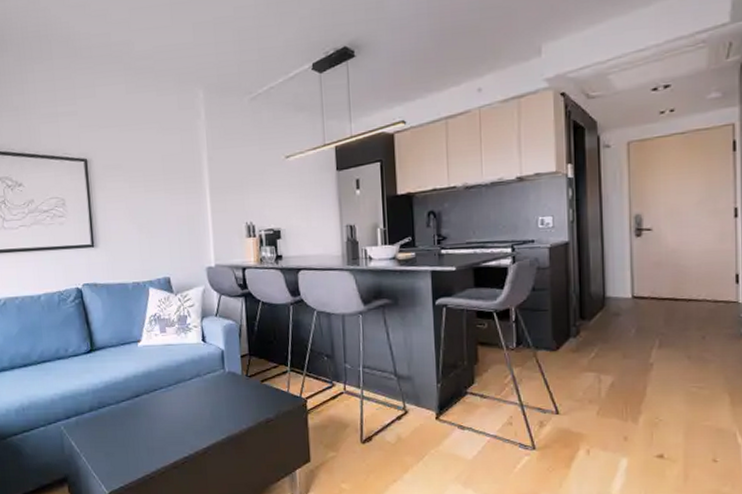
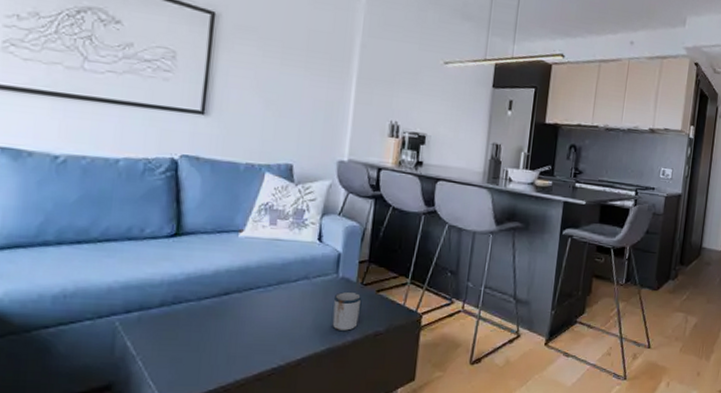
mug: none [224,384,250,420] -> present [332,291,362,331]

